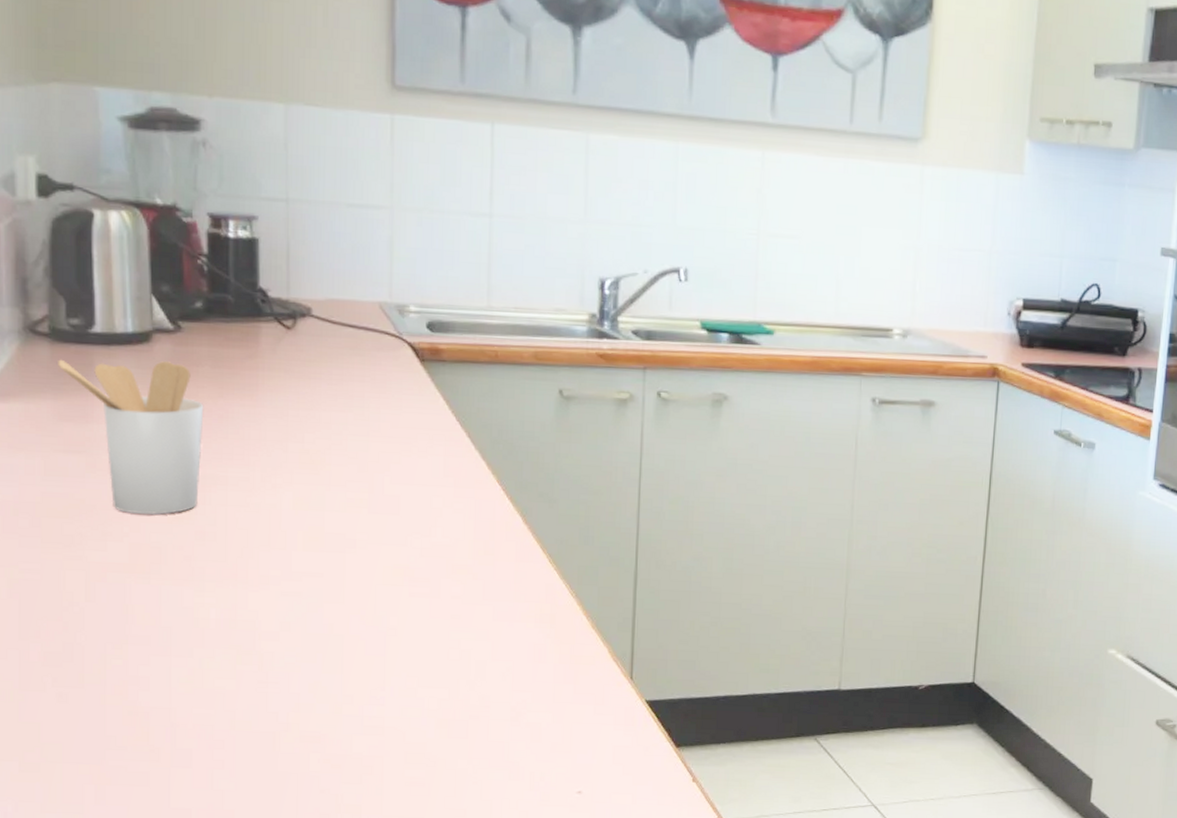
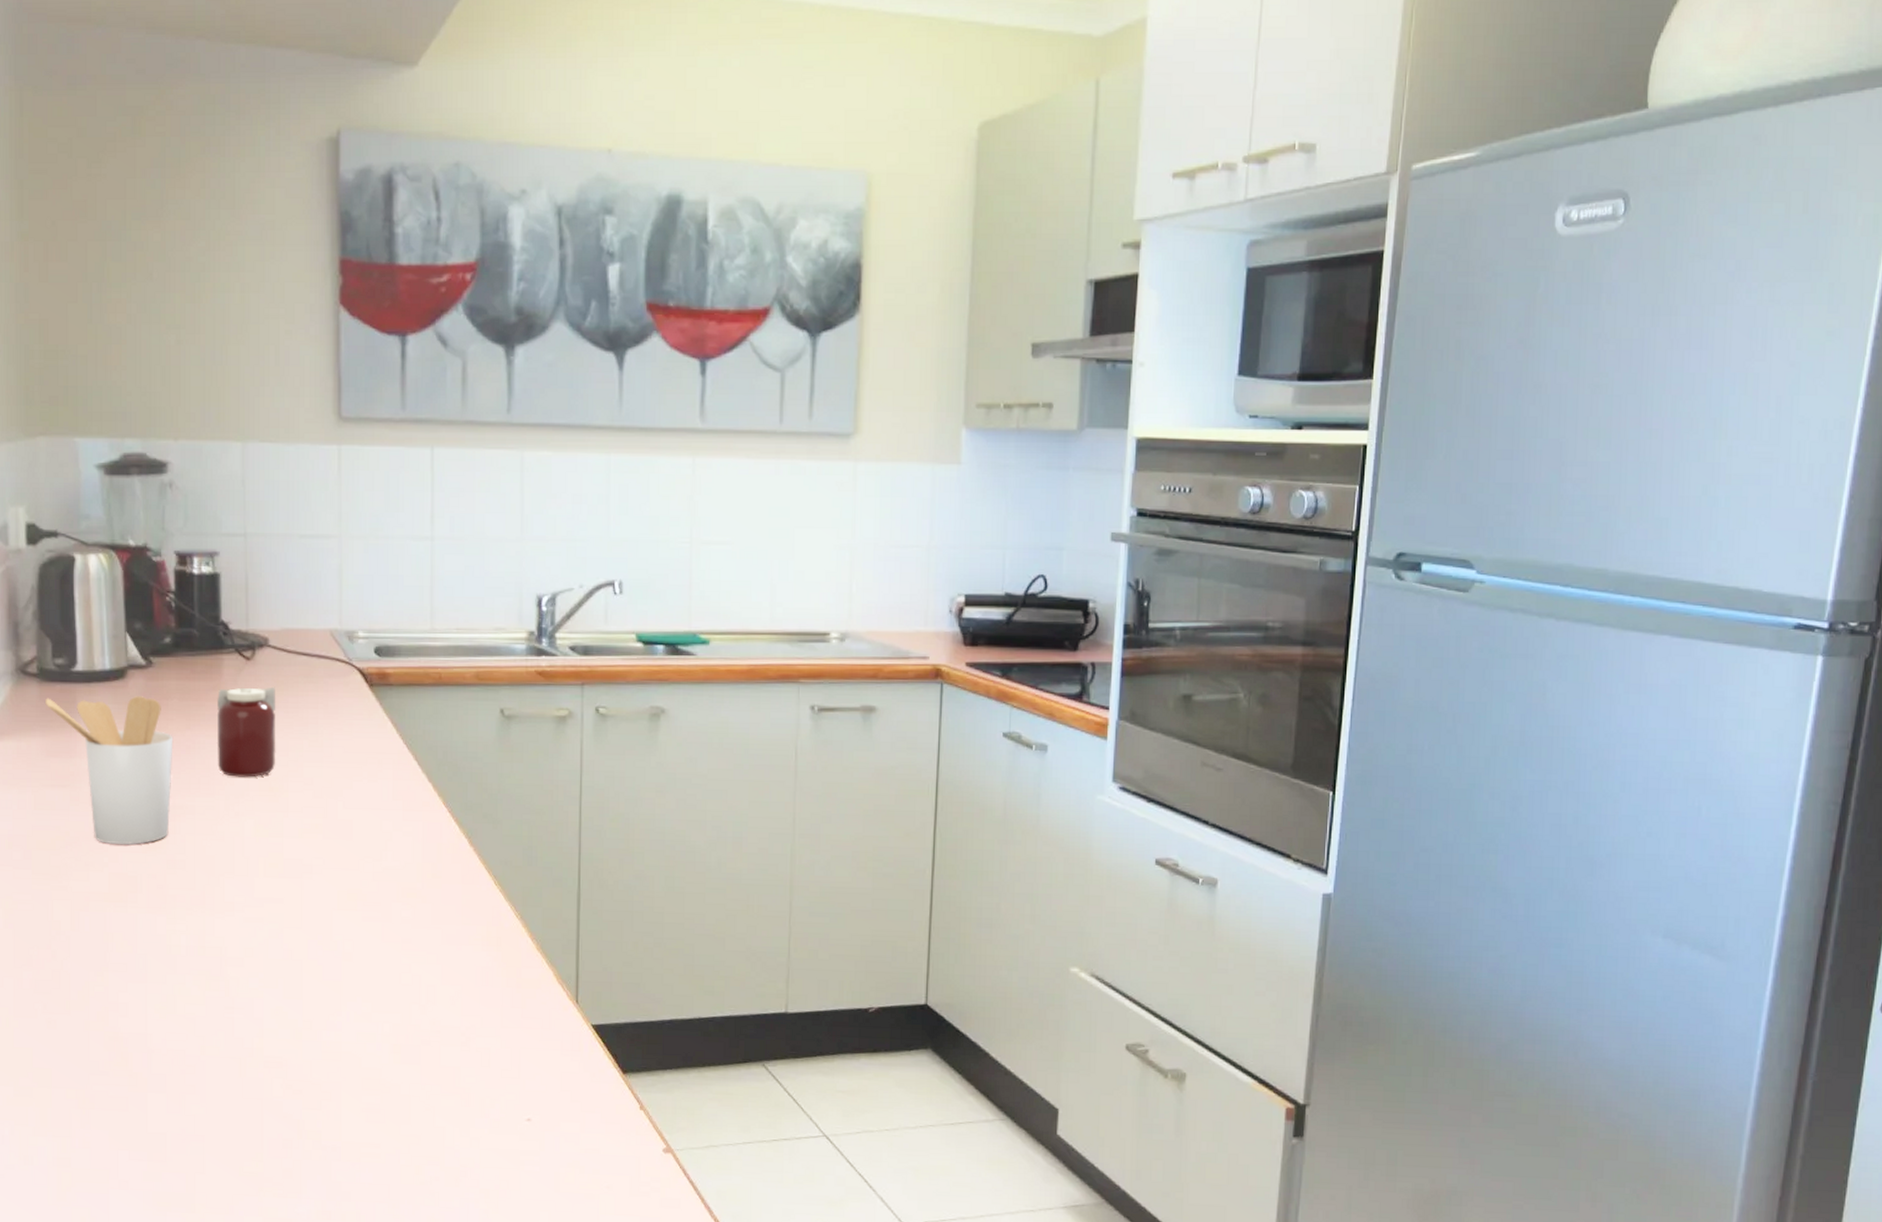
jar: none [252,357,319,449] -> present [216,686,276,777]

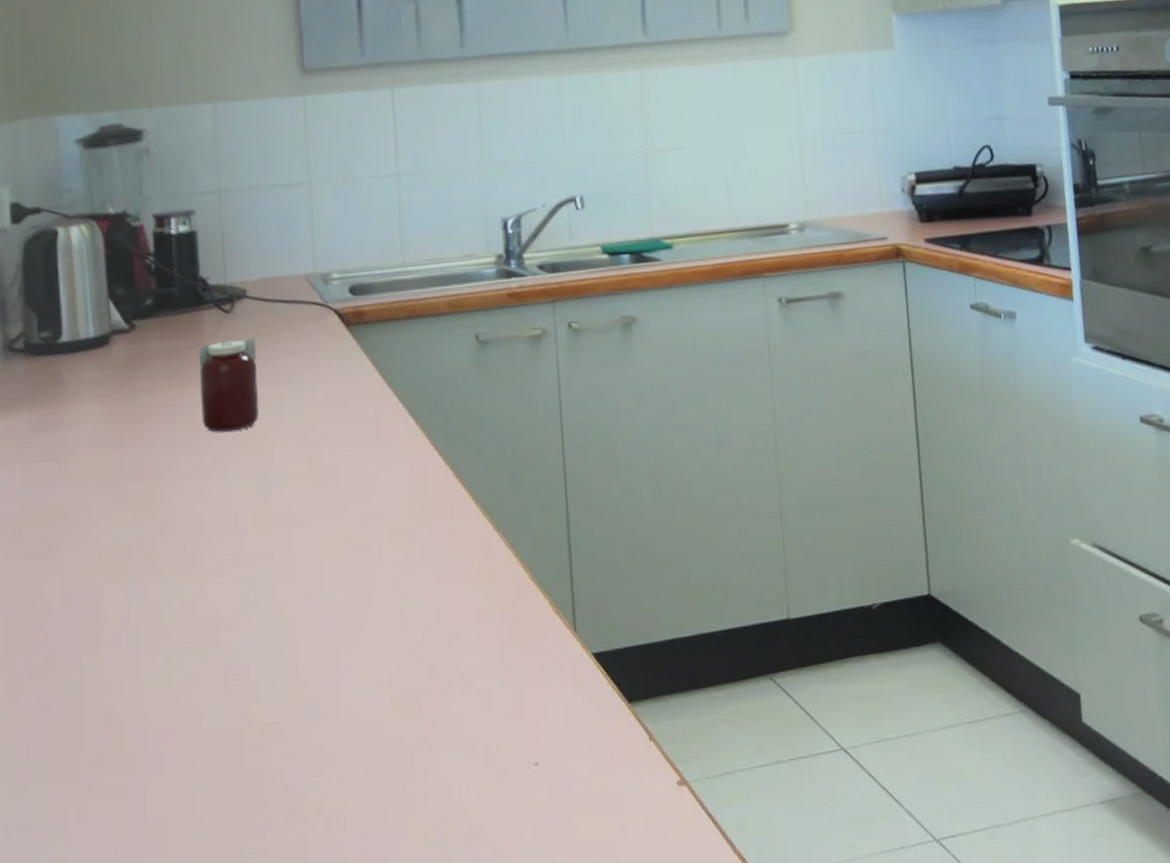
utensil holder: present [45,696,173,845] -> none [32,360,159,514]

